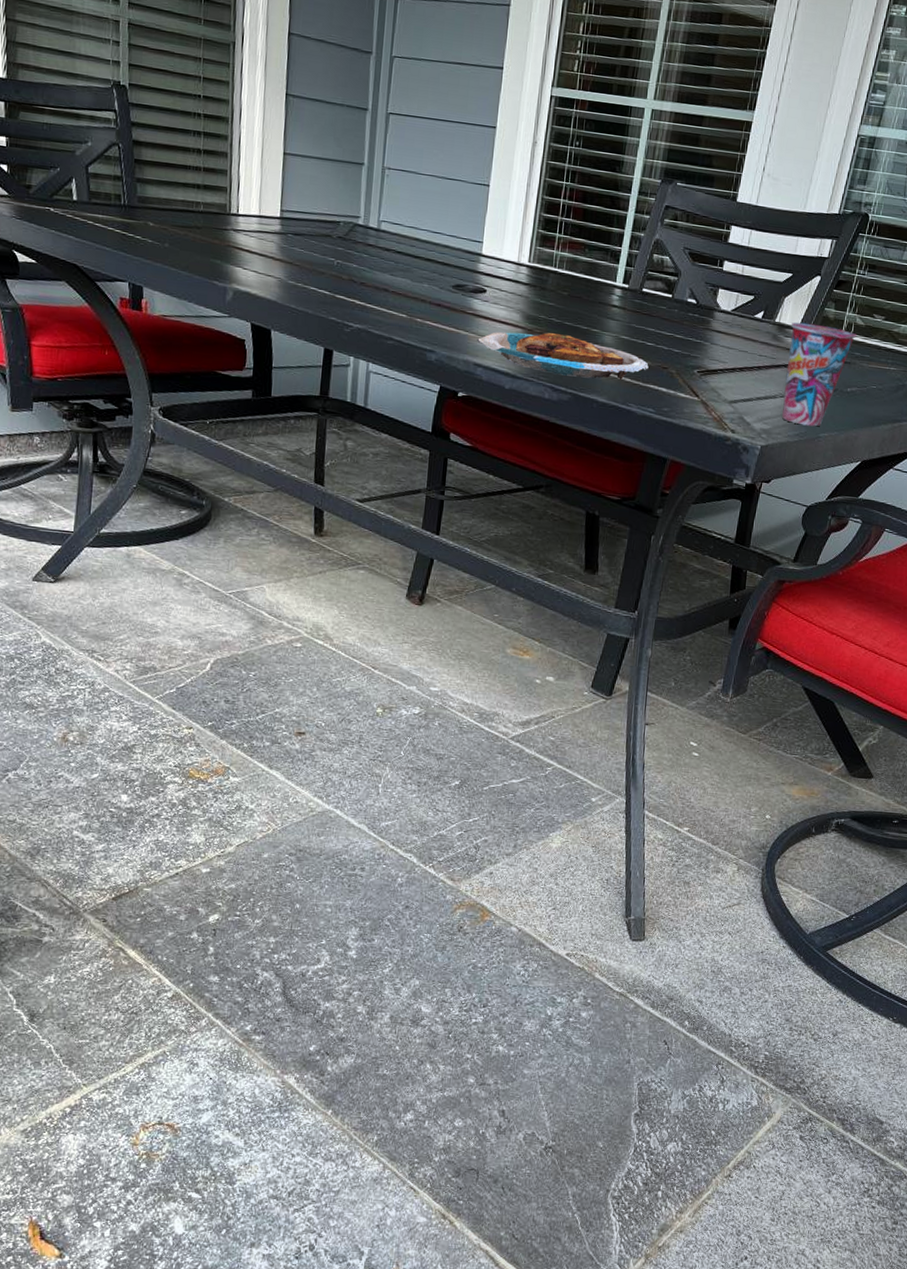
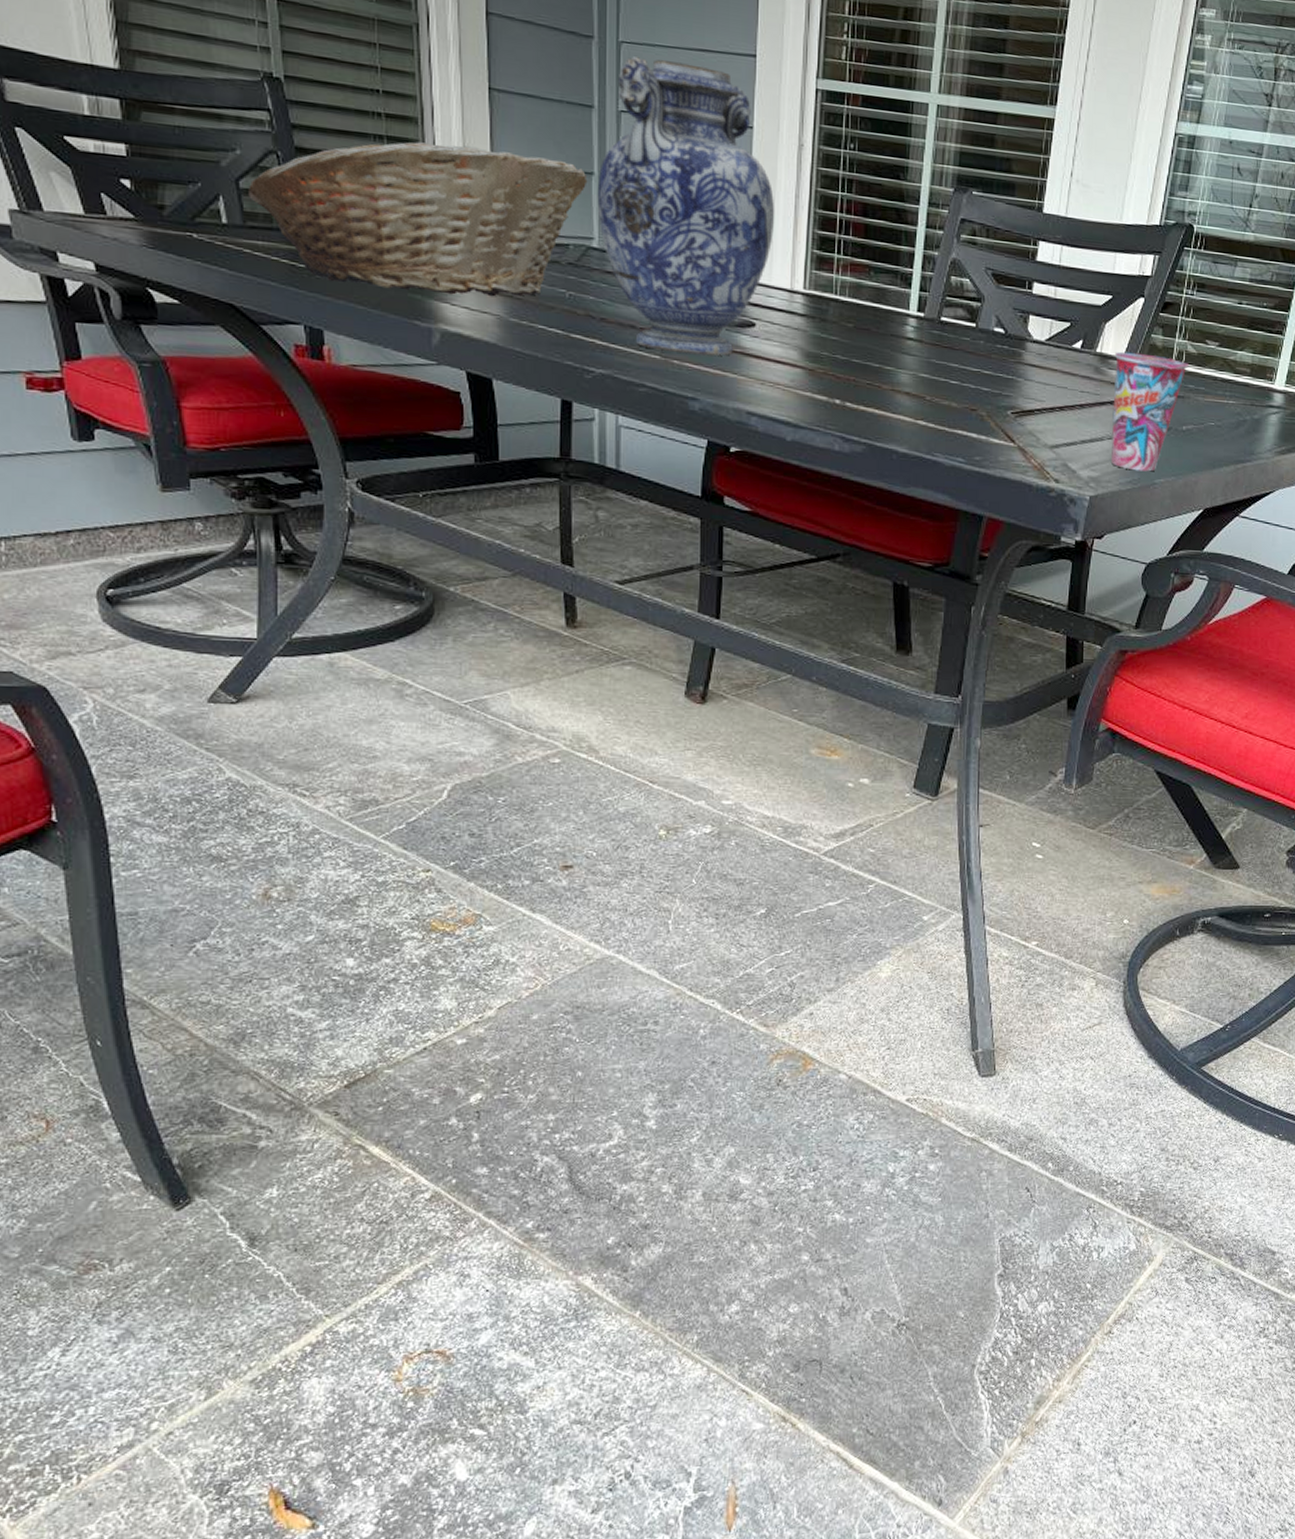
fruit basket: none [94,137,359,263] -> present [248,142,588,297]
vase: none [365,68,509,316] -> present [597,55,775,356]
plate: present [476,332,649,381] -> none [747,372,954,426]

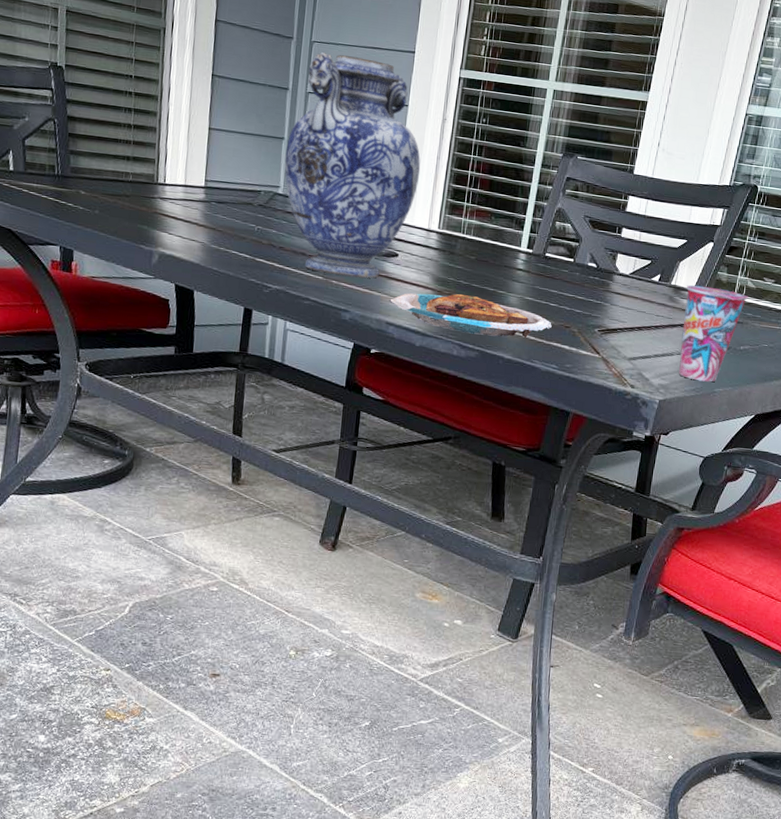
fruit basket: present [248,142,588,297] -> none [30,113,279,229]
plate: none [747,372,954,426] -> present [388,293,552,339]

